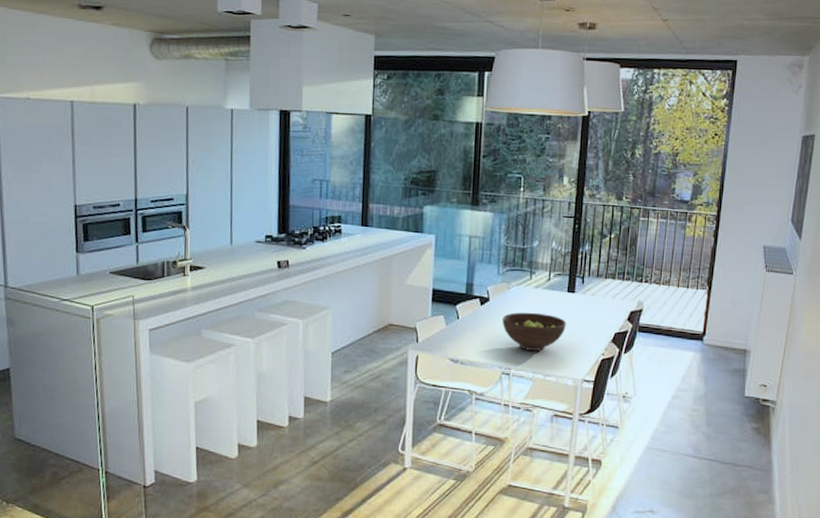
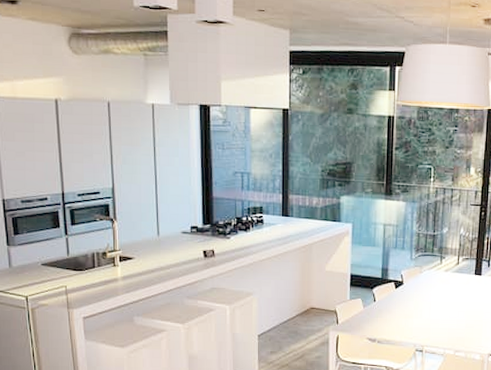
fruit bowl: present [502,312,566,351] -> none [415,294,474,329]

